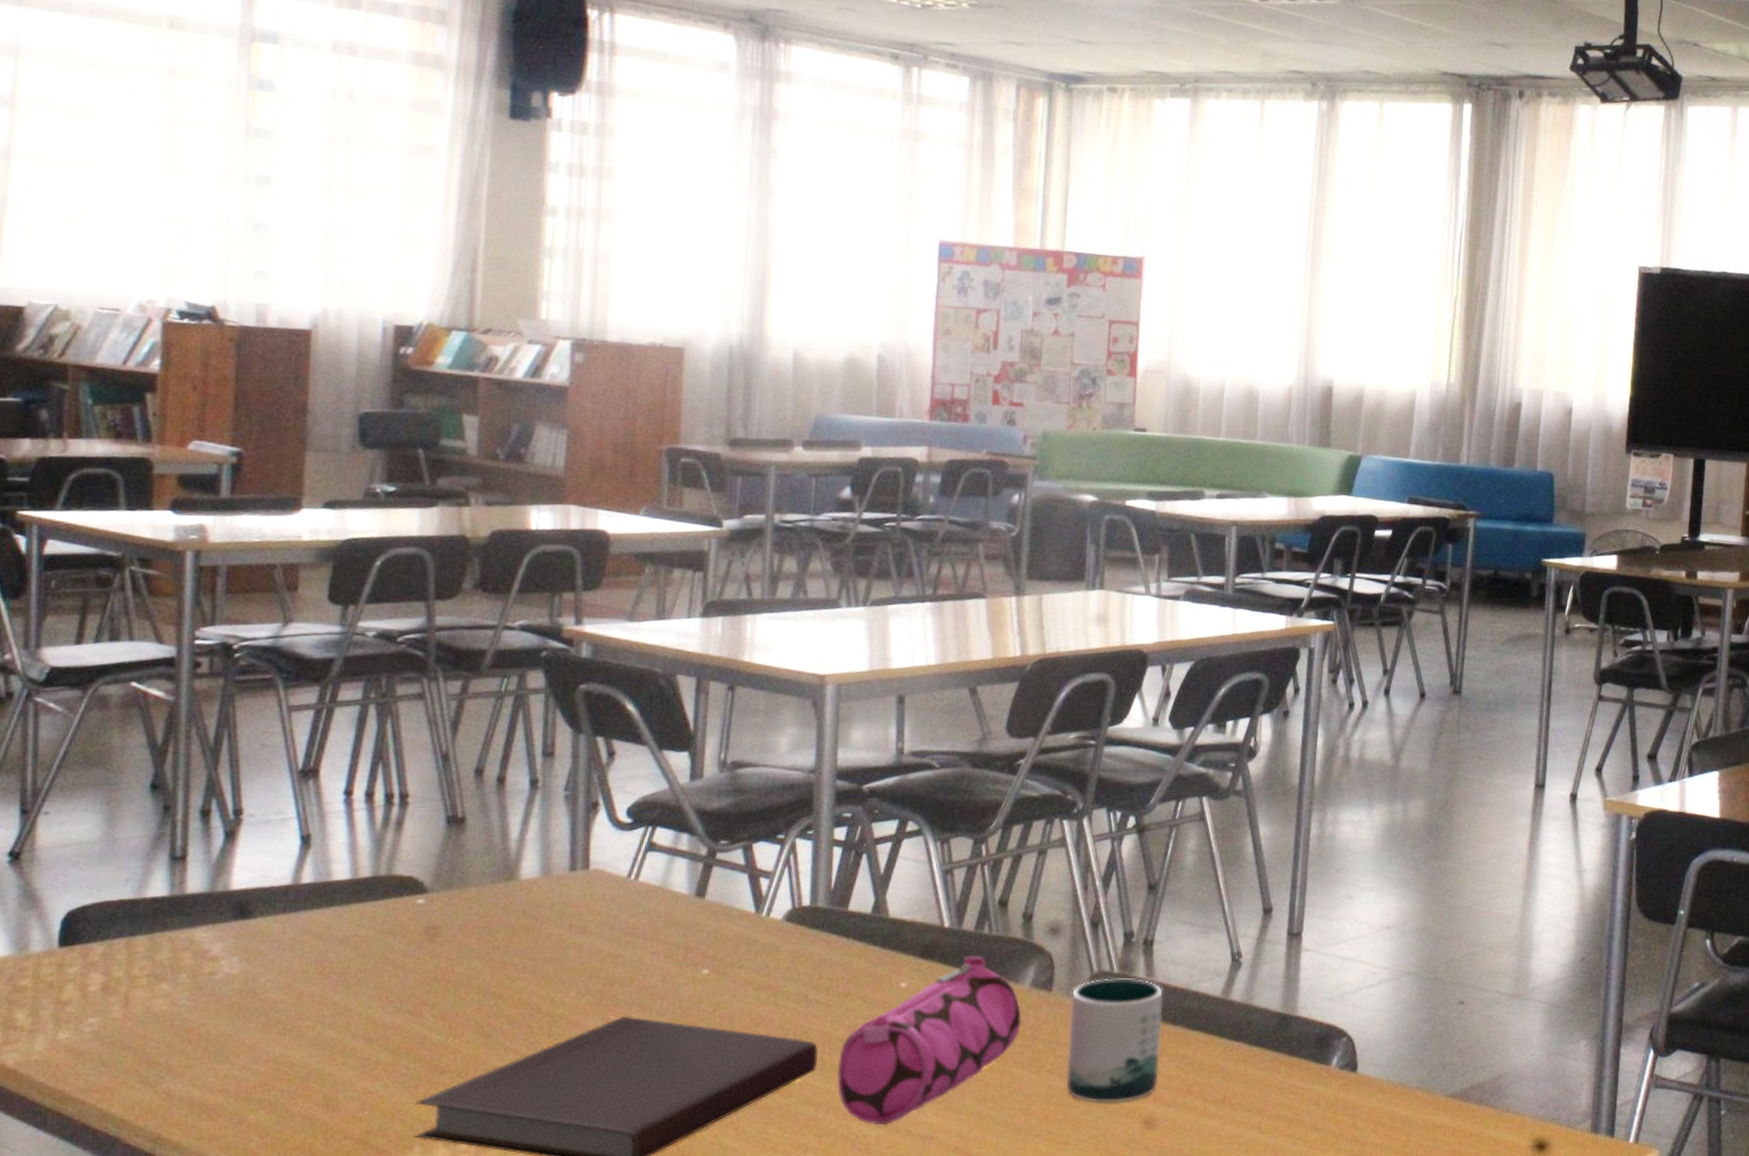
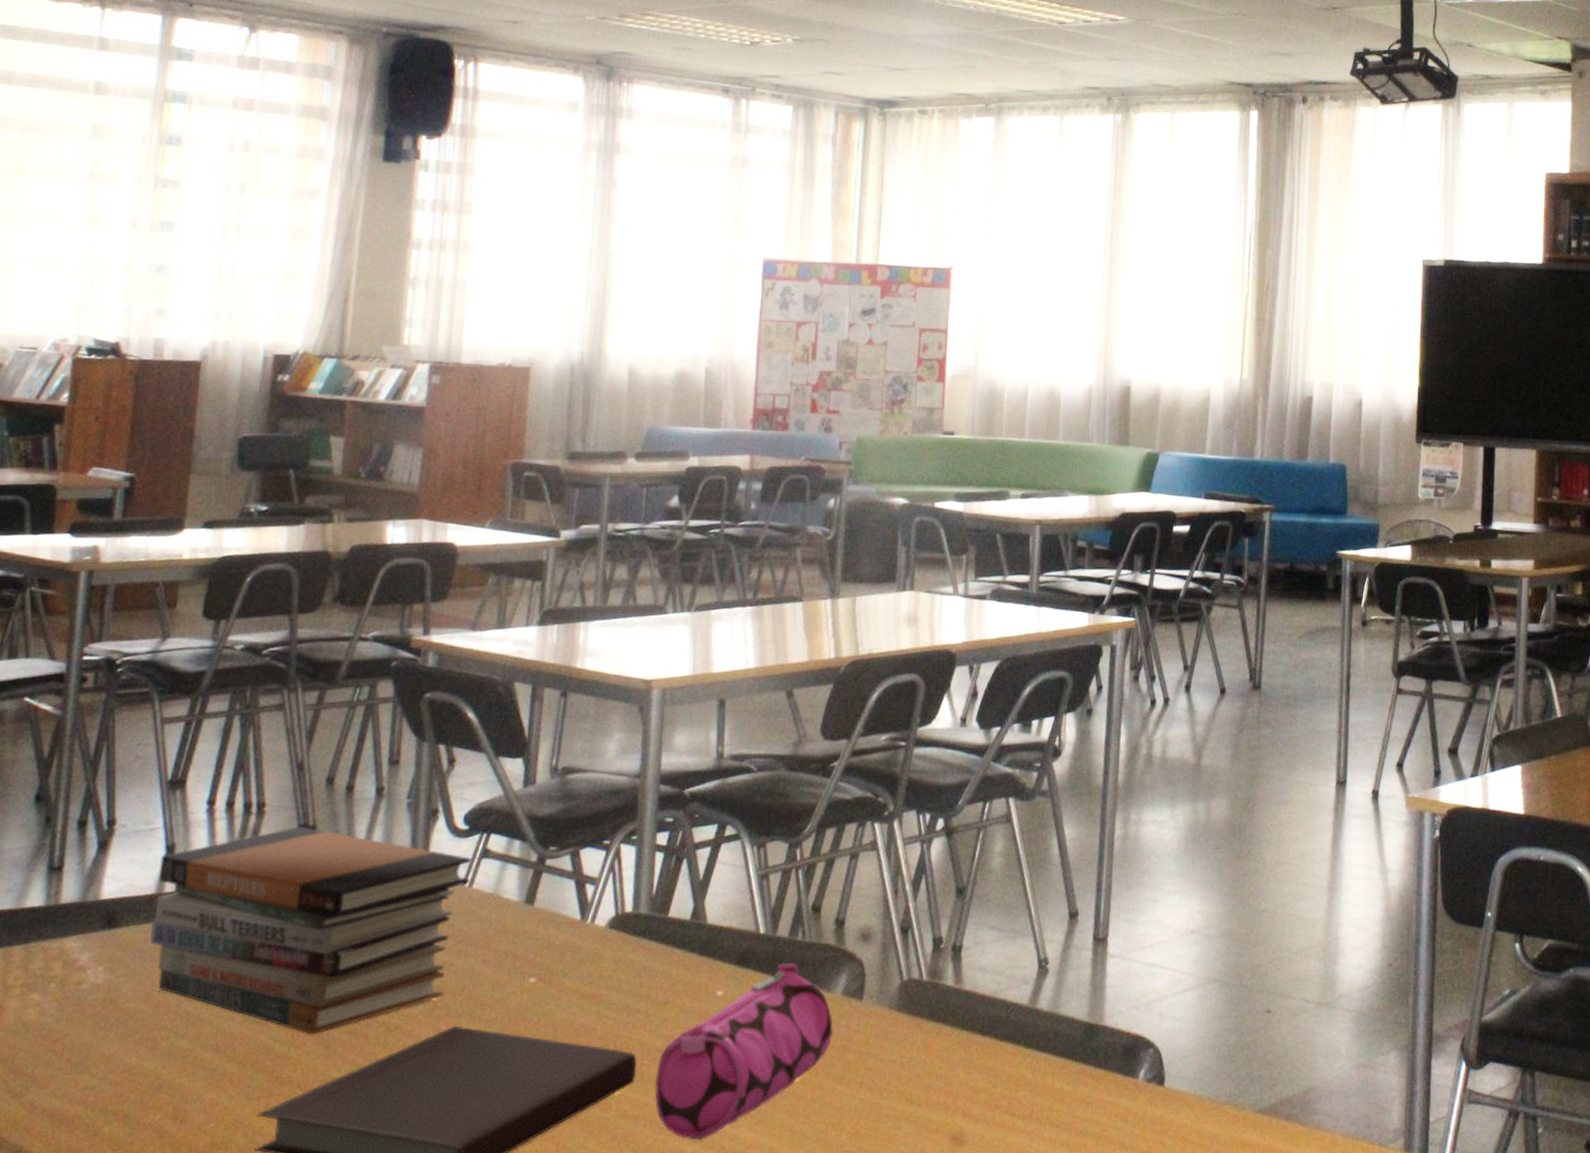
book stack: none [287,818,638,1025] -> present [149,827,473,1035]
mug: present [1066,978,1163,1103] -> none [876,986,971,1118]

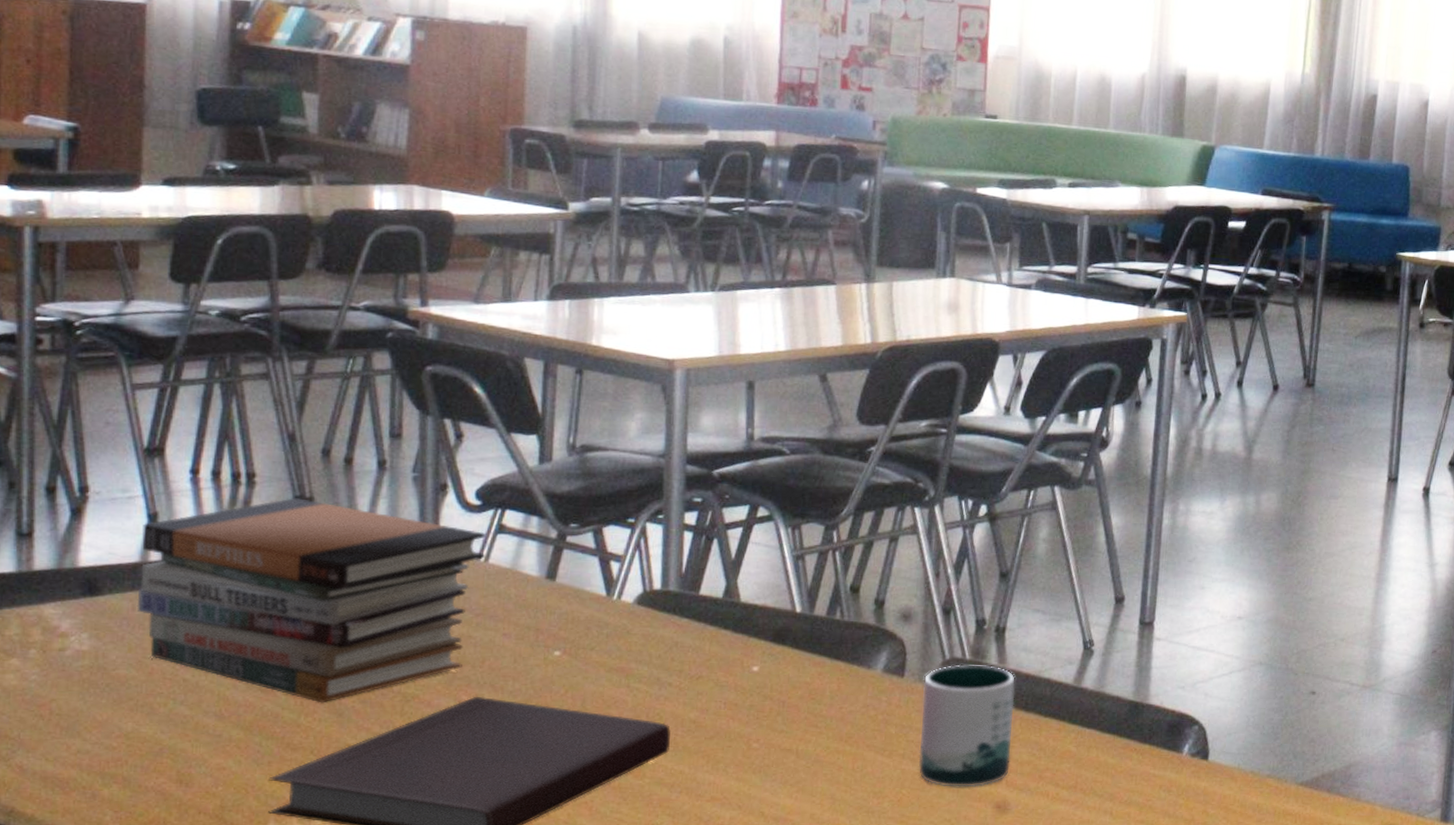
pencil case: present [654,962,834,1141] -> none [690,640,875,807]
mug: none [876,986,971,1118] -> present [919,664,1015,788]

